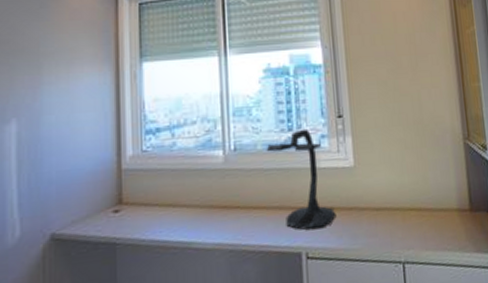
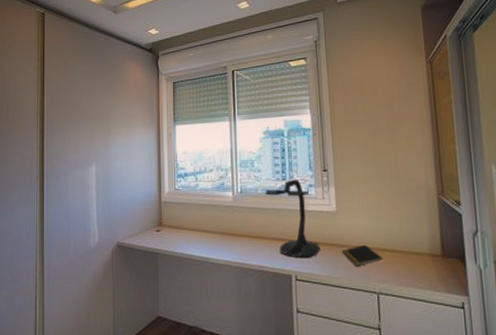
notepad: none [362,204,409,233] -> present [342,244,383,266]

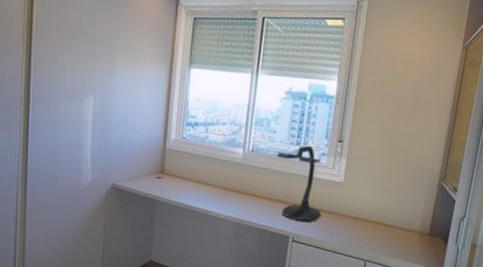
notepad: present [342,244,383,266] -> none [341,216,377,235]

